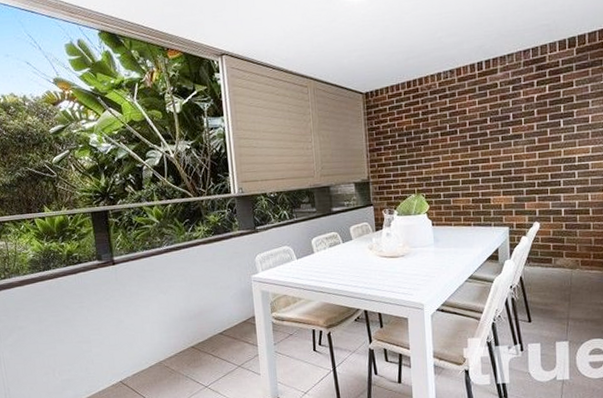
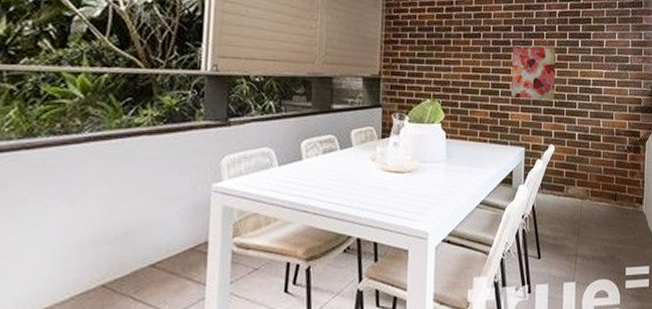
wall art: none [490,132,537,185] -> present [511,47,556,100]

